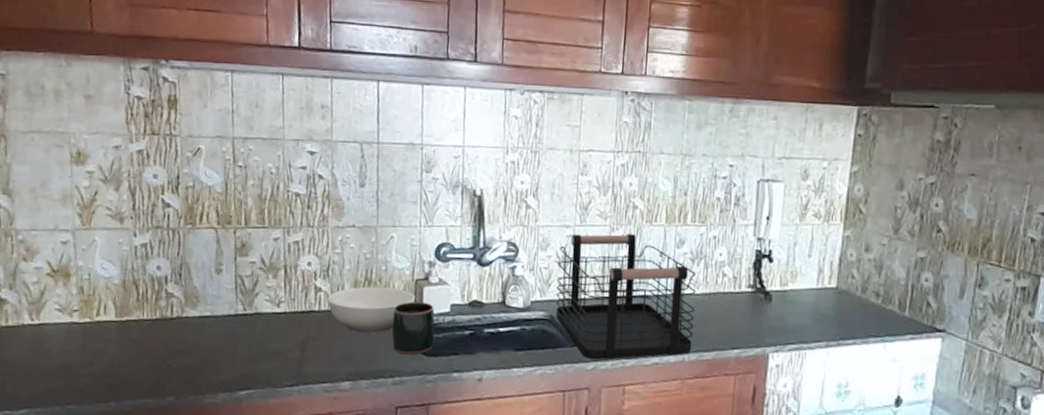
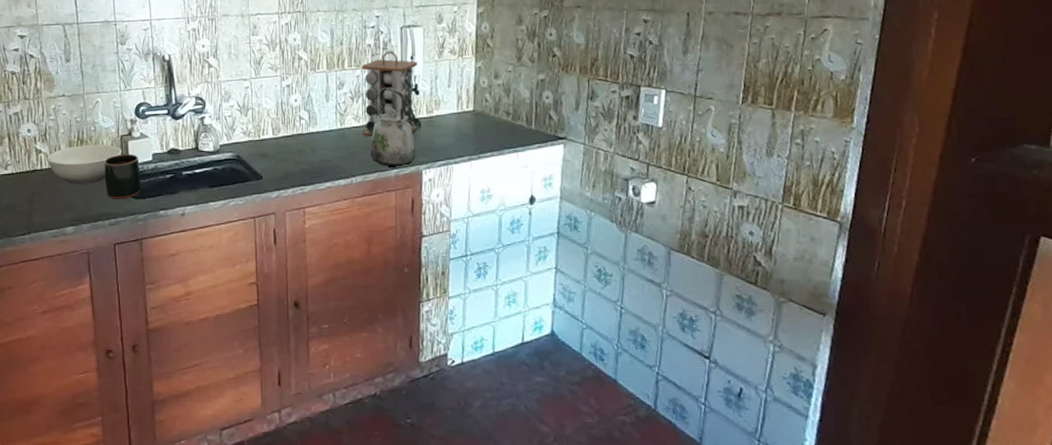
dish rack: present [556,233,696,360] -> none [239,81,358,189]
spice rack: none [701,207,774,309] -> present [361,50,418,137]
kettle: none [709,251,763,346] -> present [370,88,415,166]

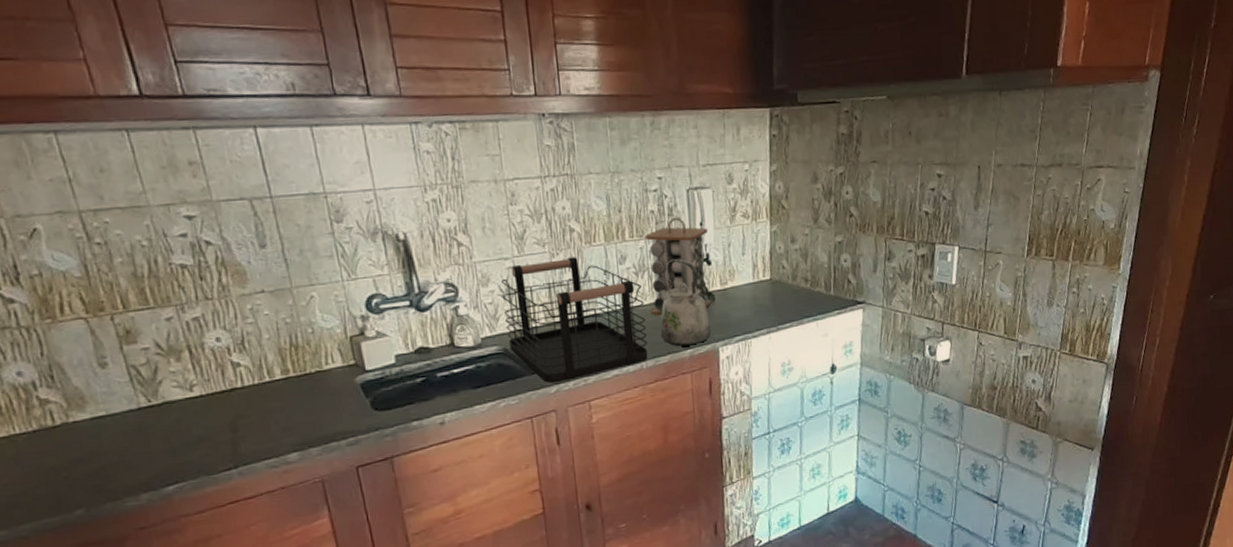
bowl: present [47,144,122,185] -> none [249,348,354,402]
mug: present [104,154,141,199] -> none [331,357,385,414]
dish rack: none [239,81,358,189] -> present [501,257,648,384]

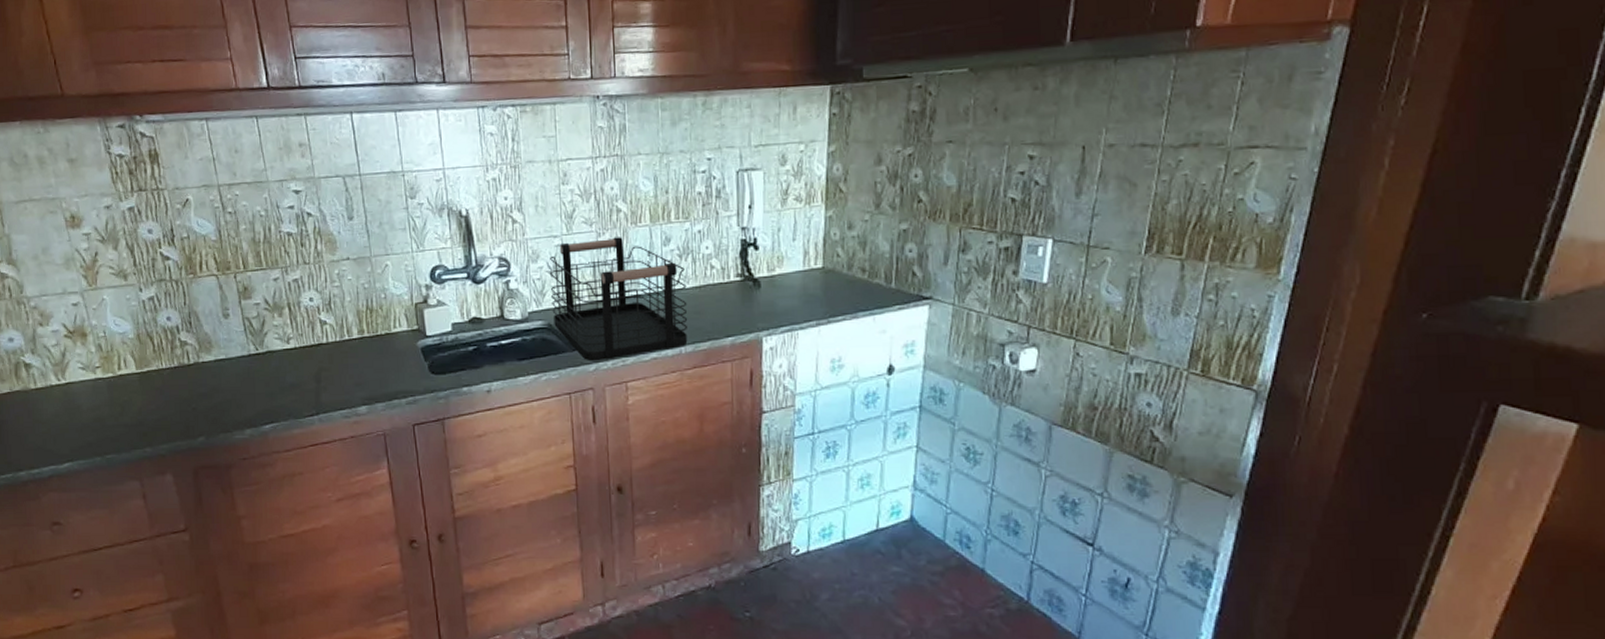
spice rack: present [645,217,712,316] -> none [691,199,757,300]
kettle: present [660,259,711,347] -> none [702,243,754,334]

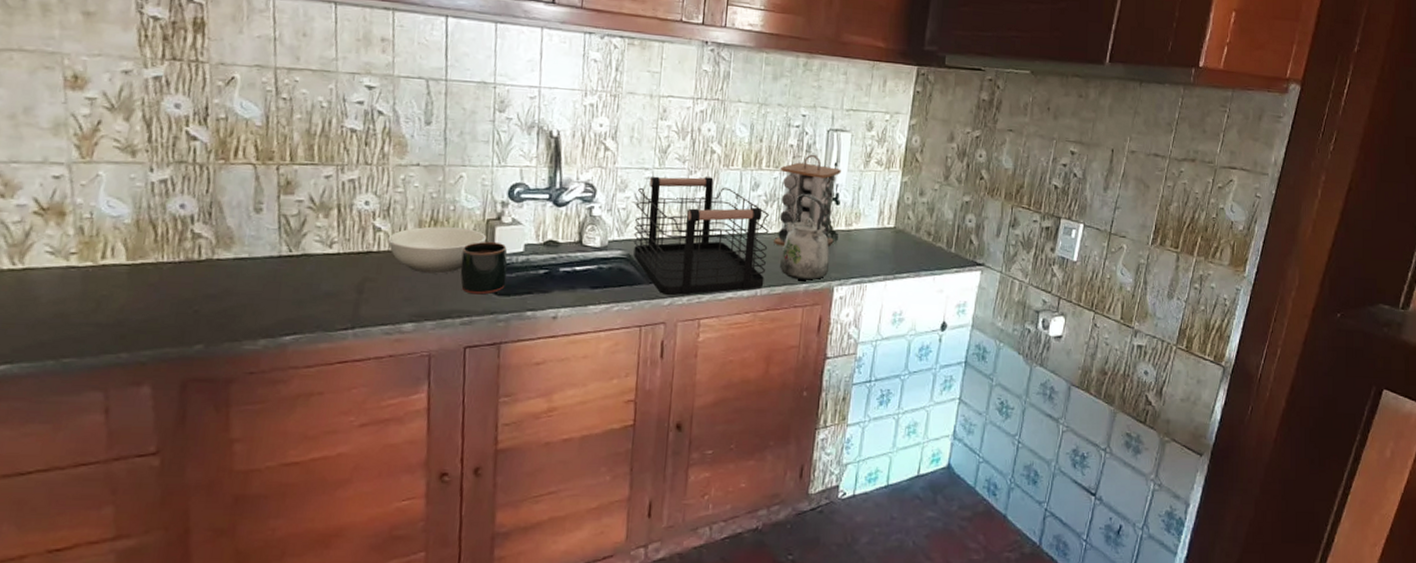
bowl: none [333,314,417,360] -> present [387,226,486,275]
mug: none [398,323,440,375] -> present [460,241,508,295]
spice rack: none [691,199,757,300] -> present [774,154,841,246]
kettle: none [702,243,754,334] -> present [780,194,829,281]

